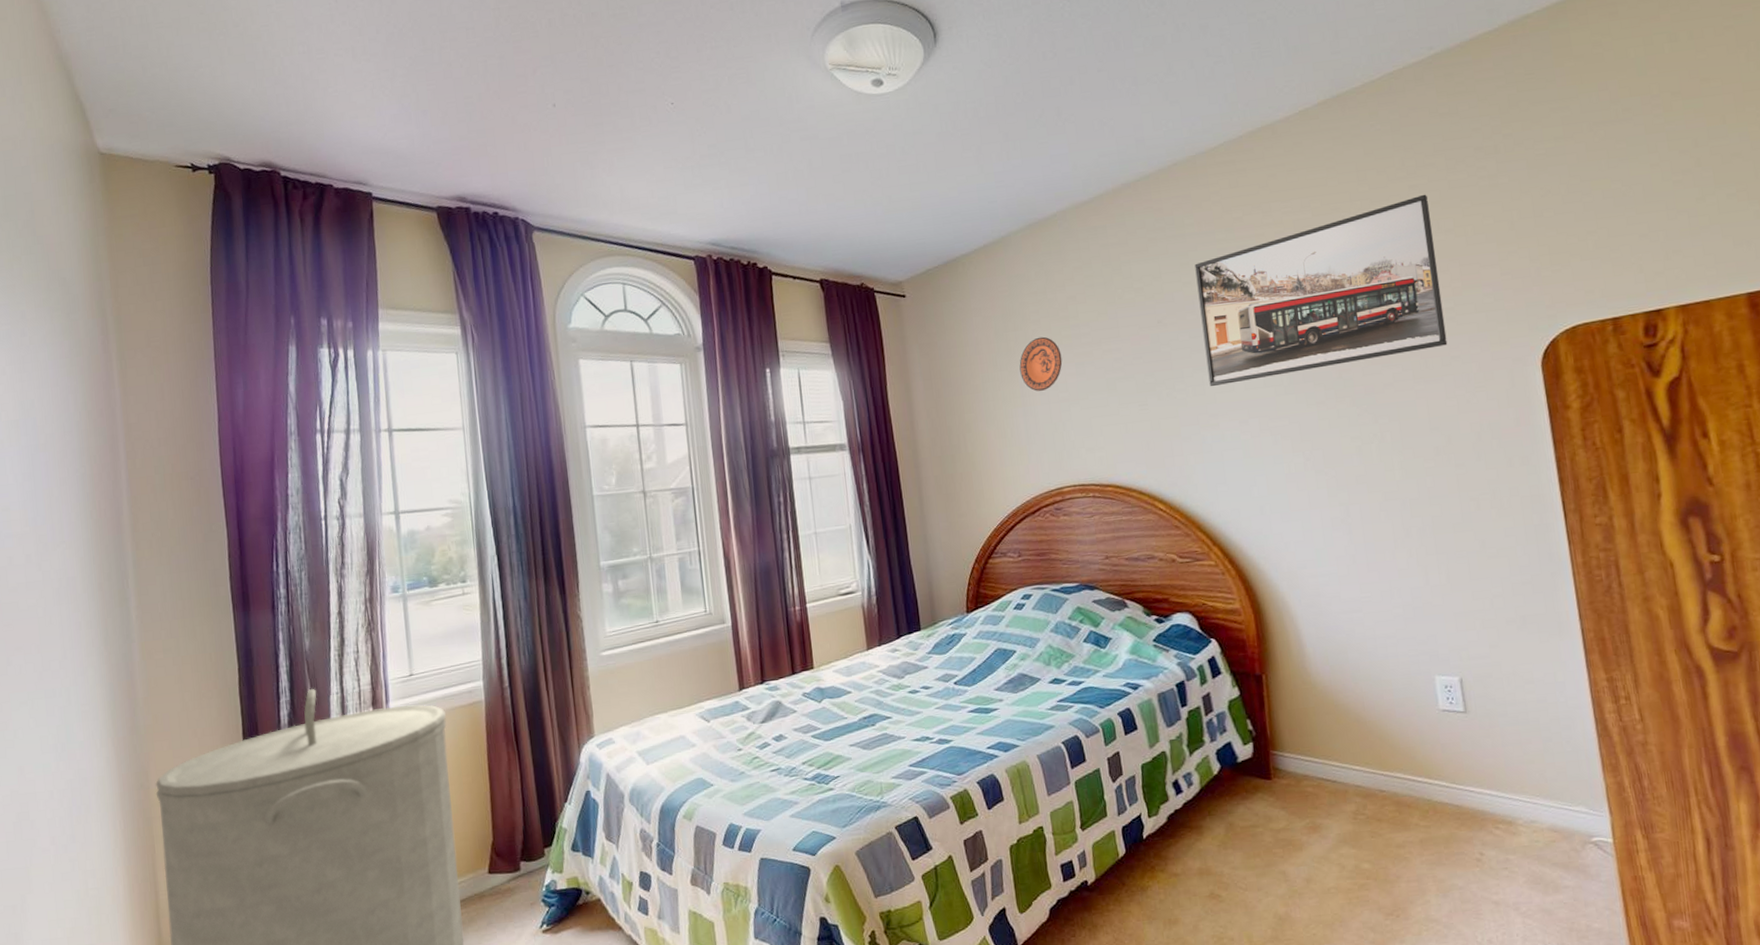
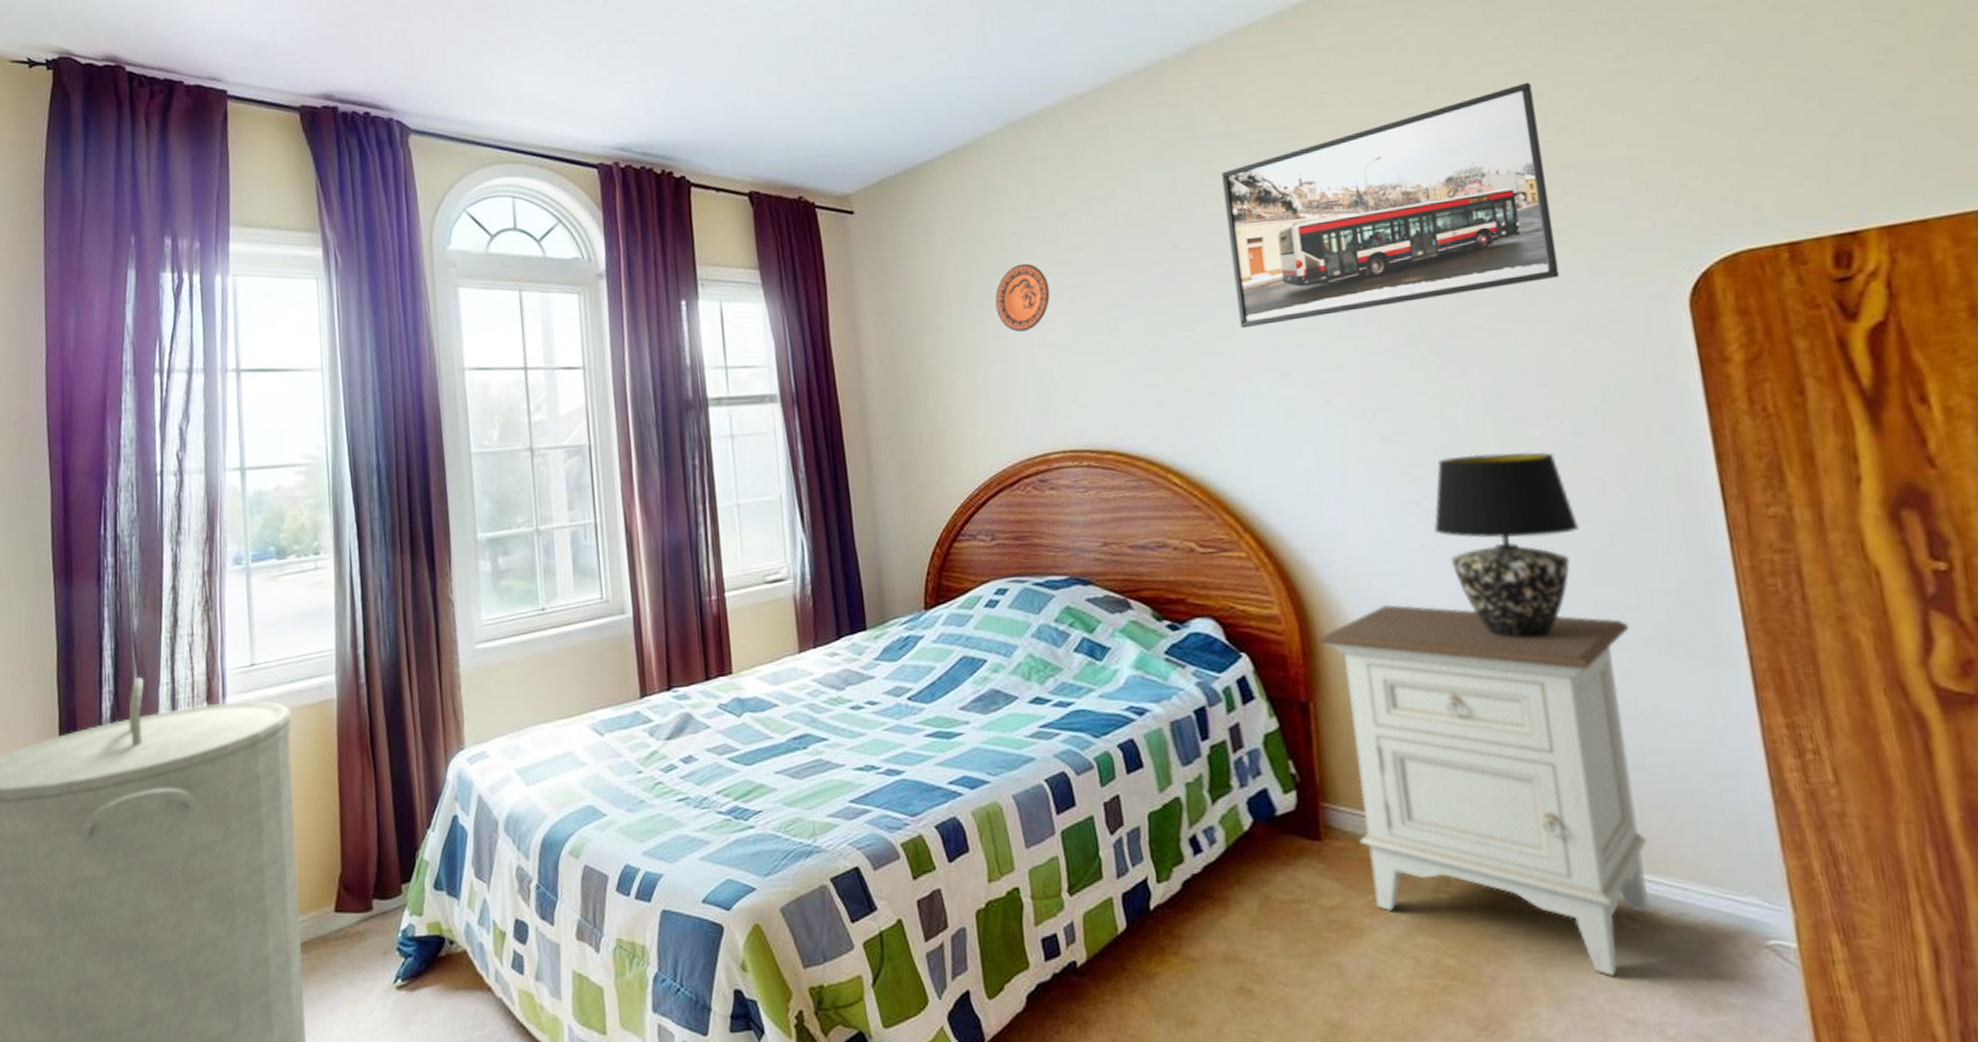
nightstand: none [1269,598,1510,871] -> present [1319,605,1651,977]
table lamp: none [1354,479,1461,622] -> present [1433,452,1580,639]

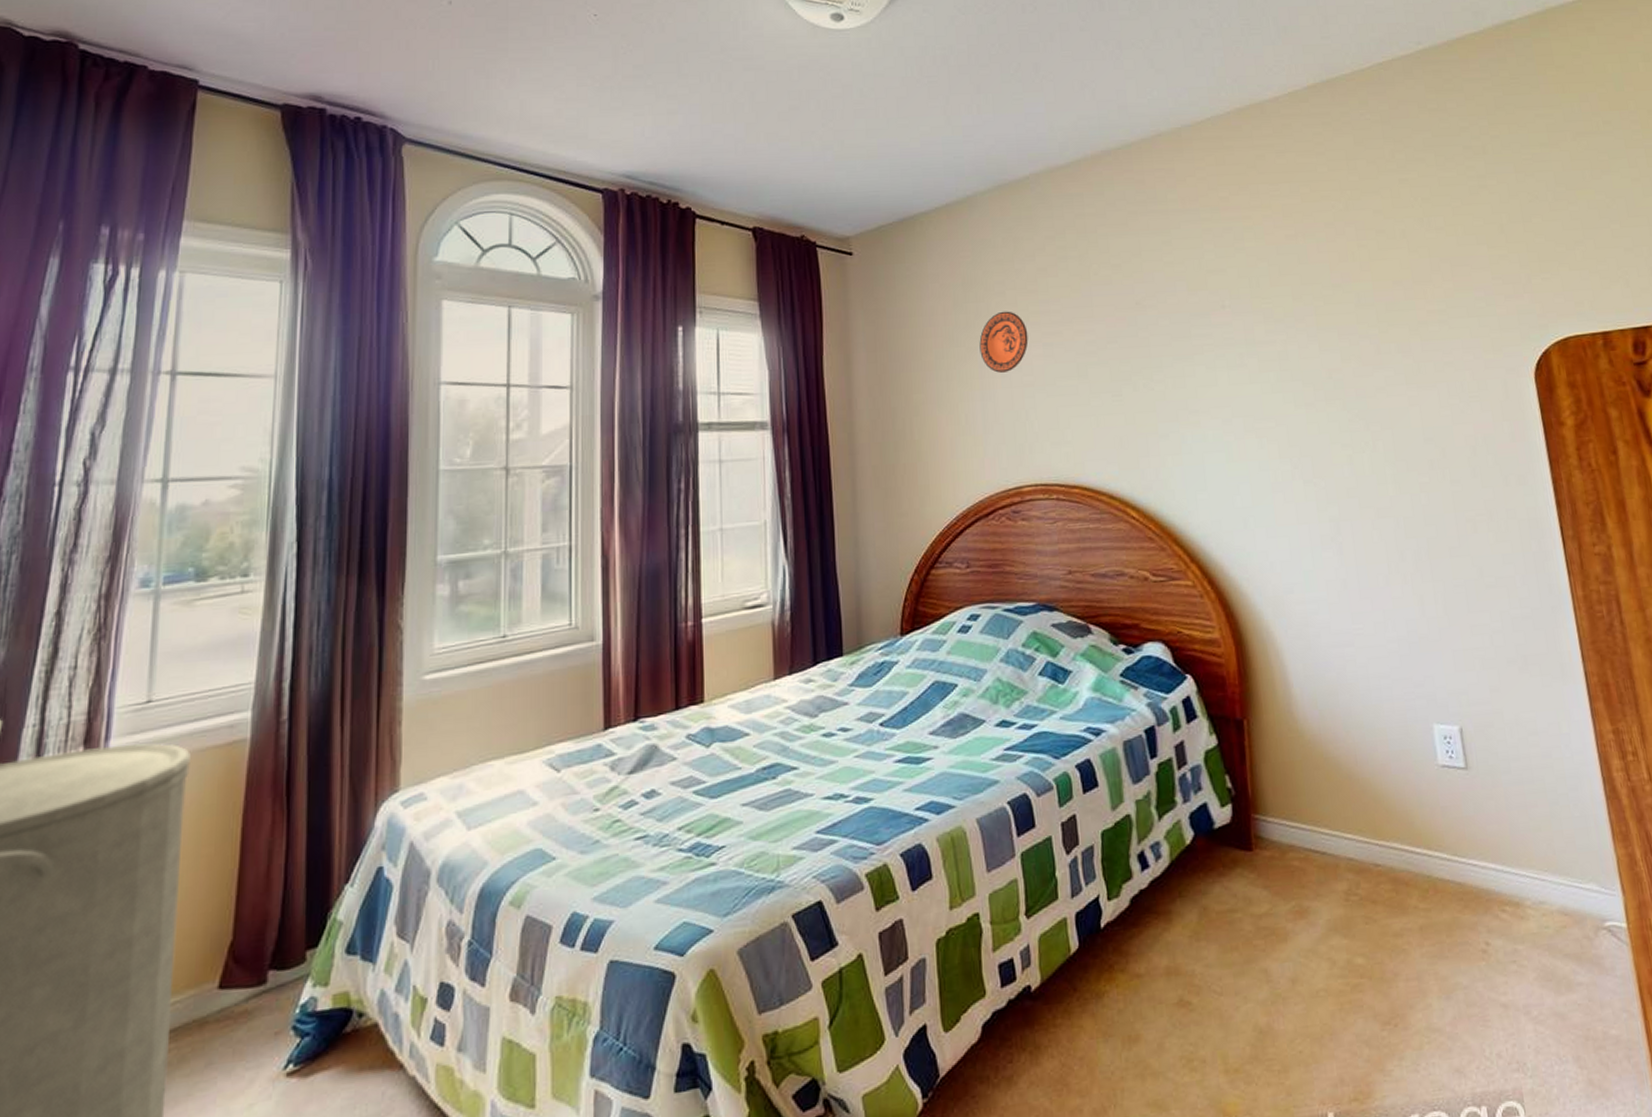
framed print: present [1221,82,1560,329] -> none [1177,189,1440,380]
nightstand: present [1319,605,1651,977] -> none [1252,629,1517,965]
table lamp: present [1433,452,1580,639] -> none [1345,496,1458,659]

